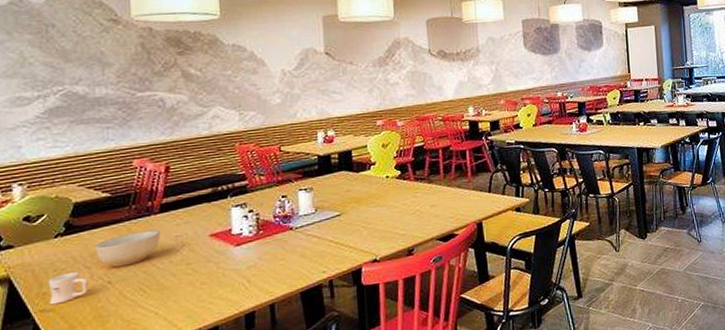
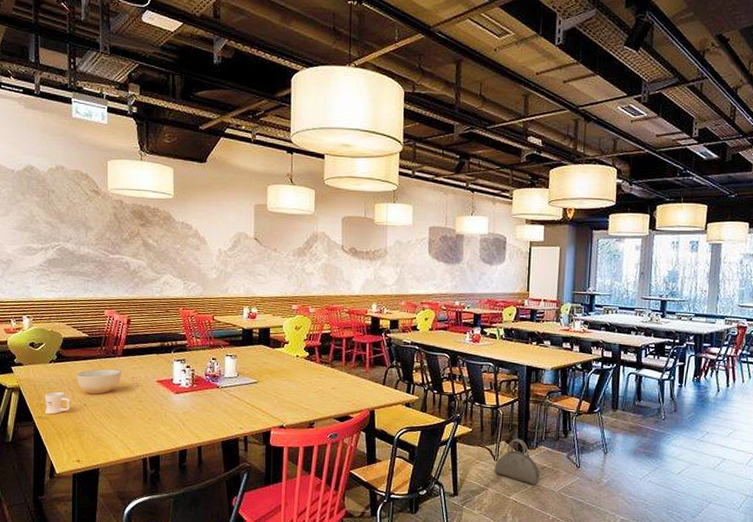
handbag: none [617,224,664,270] -> present [494,438,540,485]

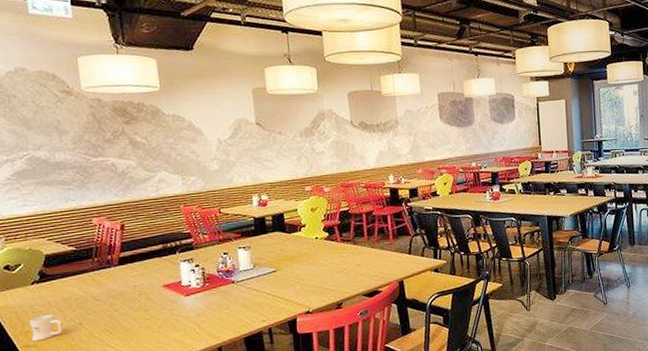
bowl: present [76,368,122,395] -> none [66,280,121,312]
handbag: present [494,438,540,485] -> none [528,286,572,328]

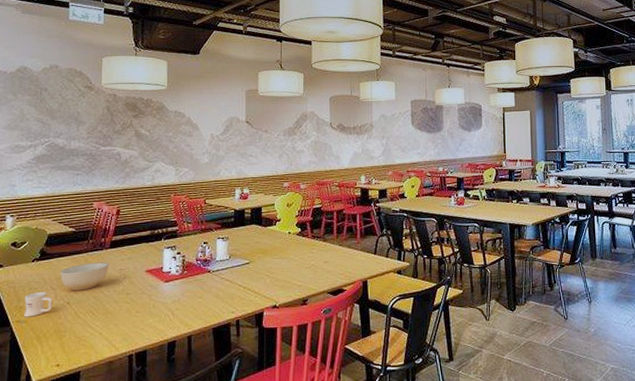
bowl: none [66,280,121,312] -> present [60,262,109,291]

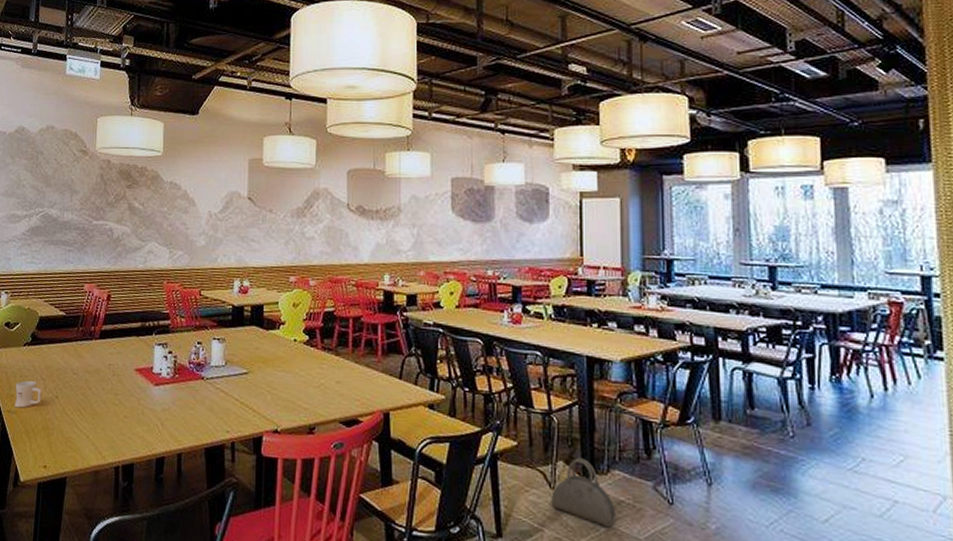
bowl: present [60,262,109,291] -> none [50,353,98,385]
handbag: none [487,296,531,342] -> present [551,458,617,528]

